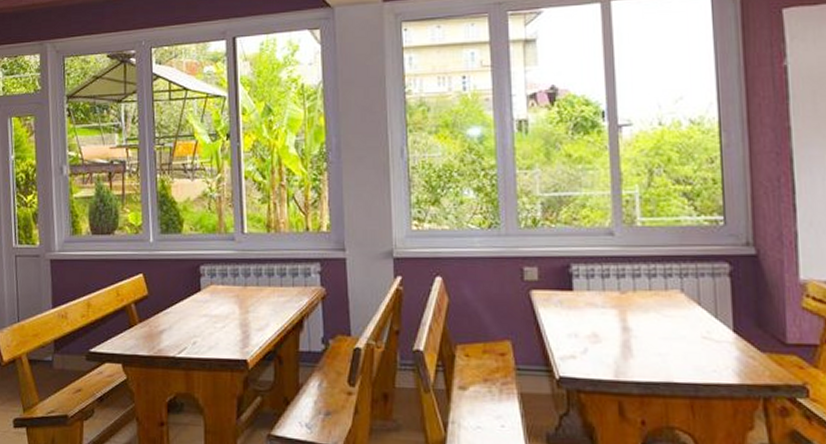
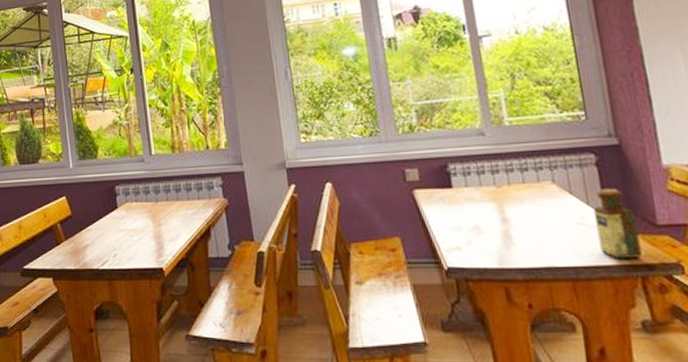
bottle: none [722,301,767,378] -> present [593,188,642,258]

